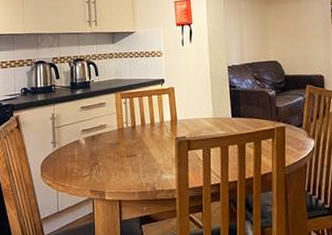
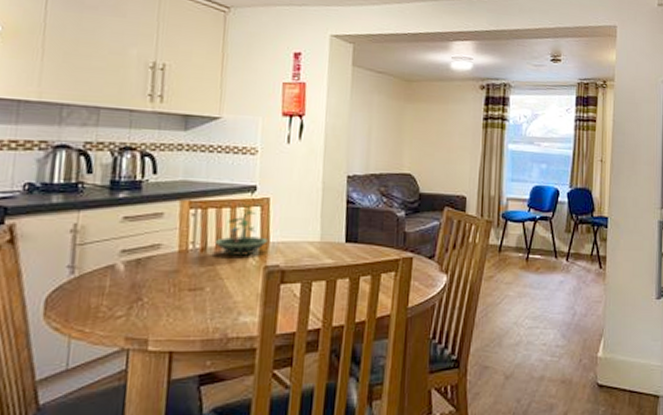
terrarium: none [140,93,176,131] -> present [214,204,269,256]

